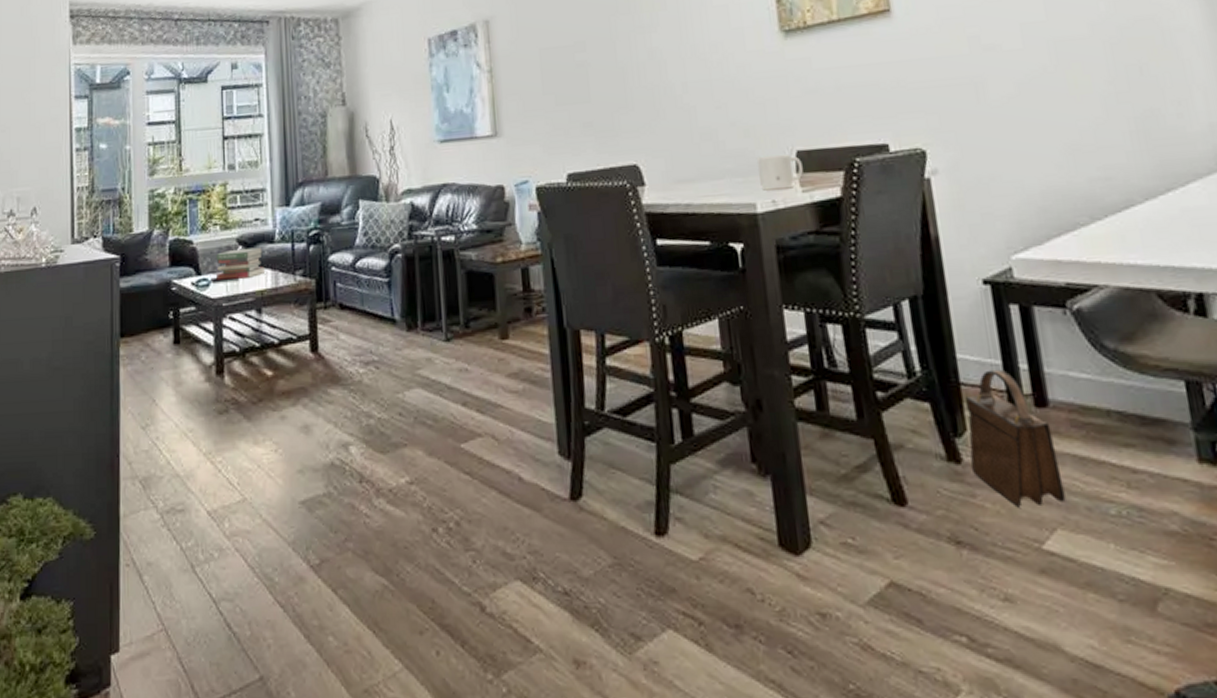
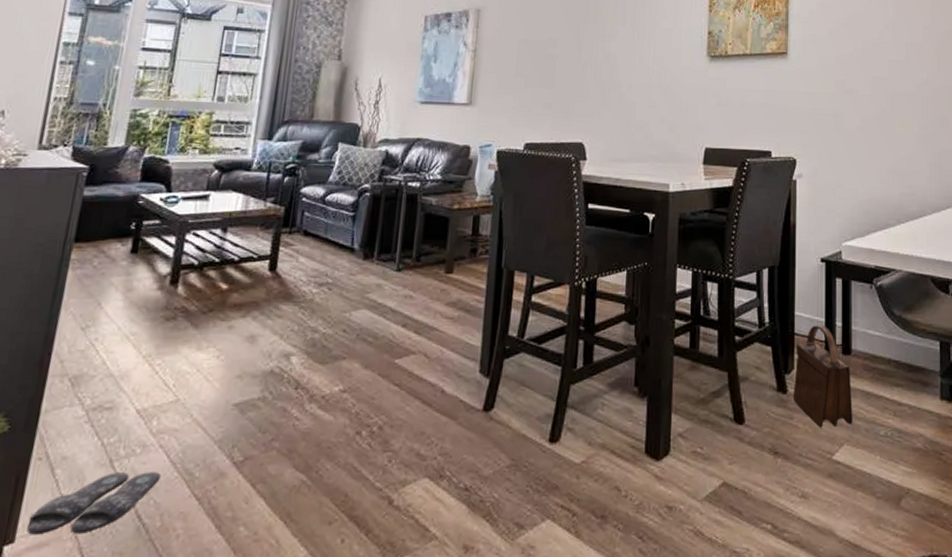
slippers: none [128,577,242,642] -> present [27,472,161,533]
books: present [216,247,265,280] -> none [187,172,238,200]
mug: present [756,153,803,191] -> none [674,148,708,177]

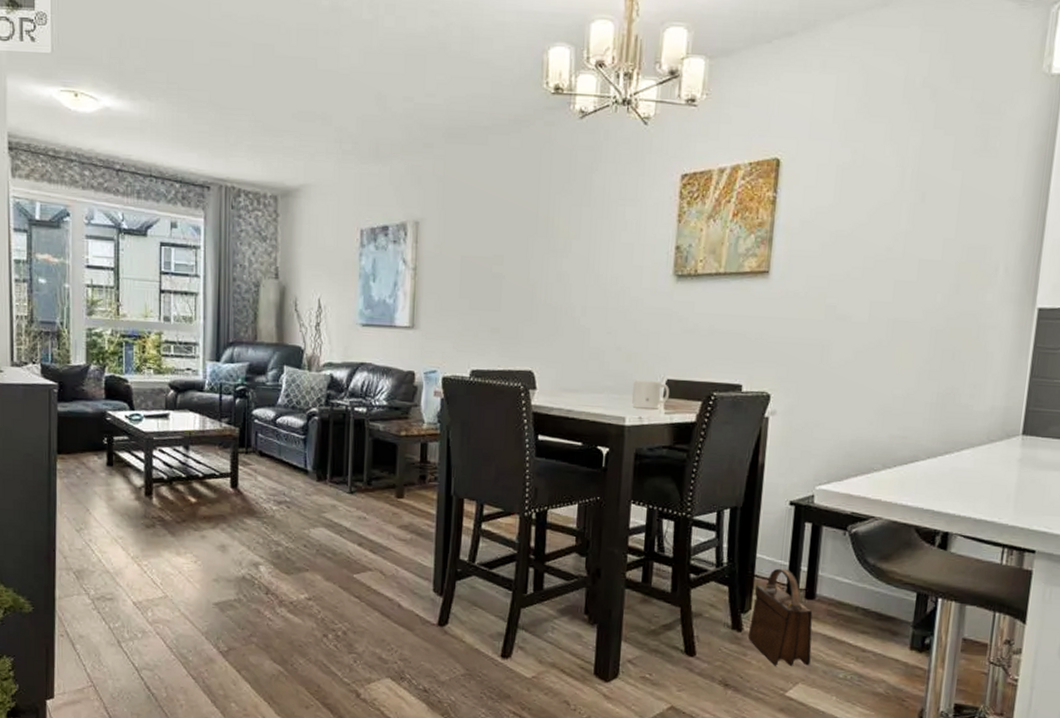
slippers: present [27,472,161,533] -> none [62,651,161,696]
mug: none [674,148,708,177] -> present [632,379,669,410]

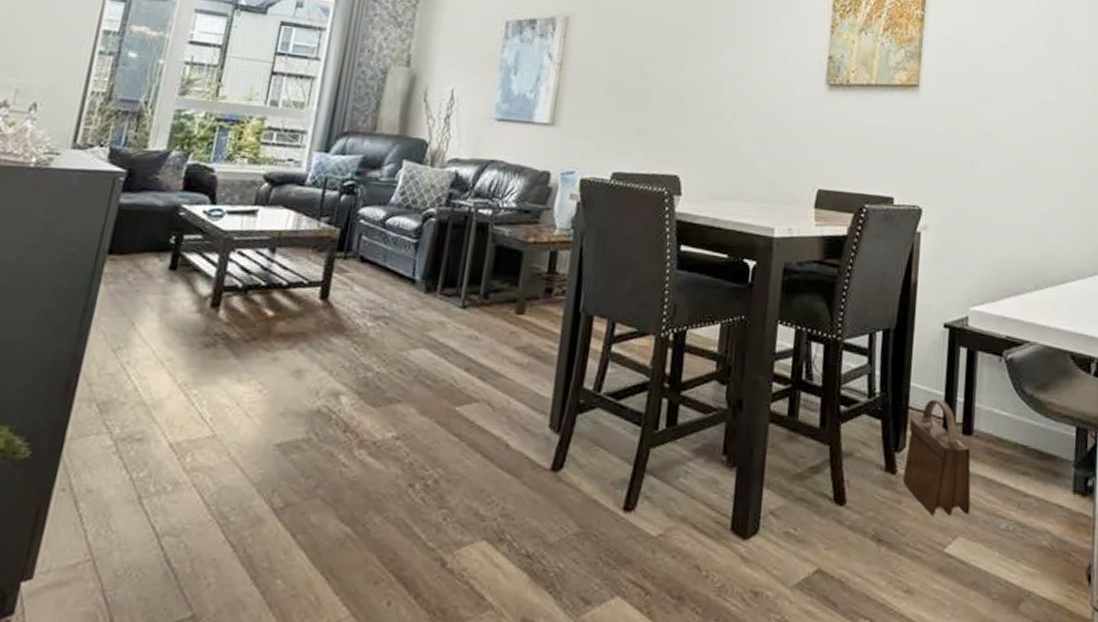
mug: present [632,379,669,410] -> none [782,188,820,221]

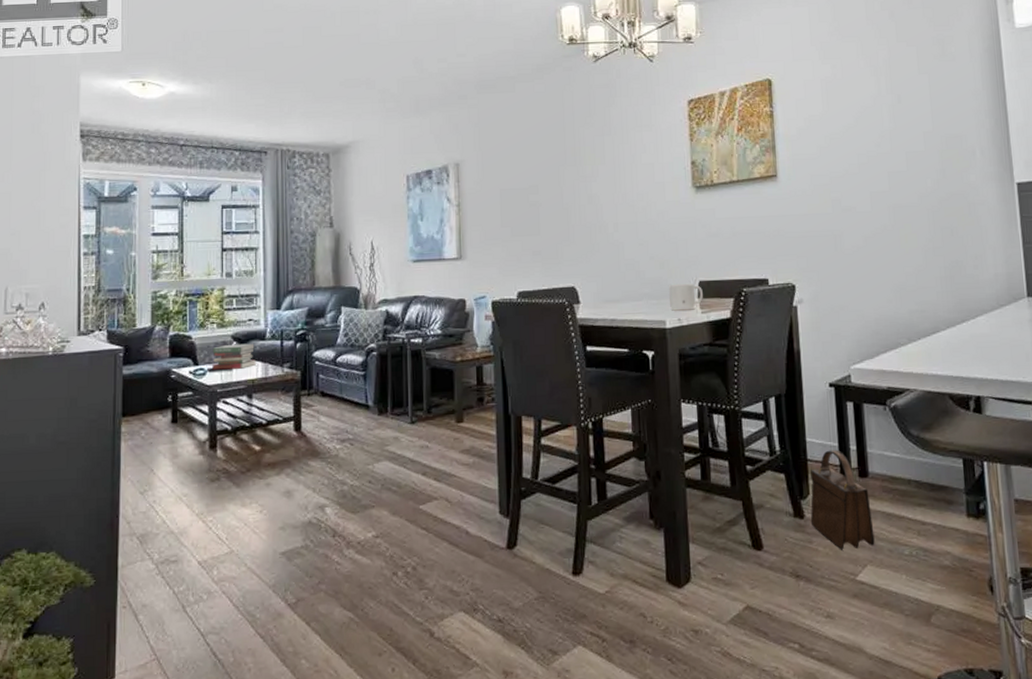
books: none [232,185,290,216] -> present [212,343,256,370]
mug: none [782,188,820,221] -> present [668,283,703,312]

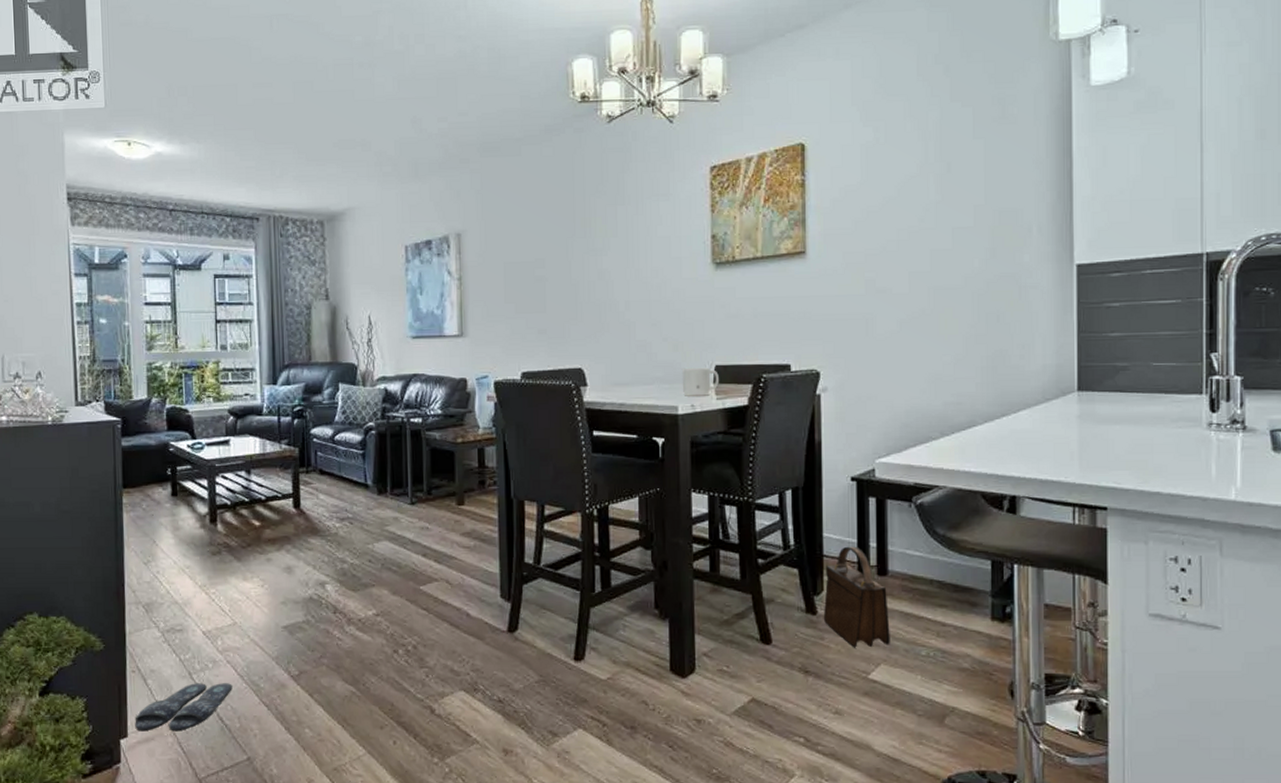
slippers: none [123,615,227,670] -> present [135,683,232,730]
books: present [212,343,256,370] -> none [209,418,253,444]

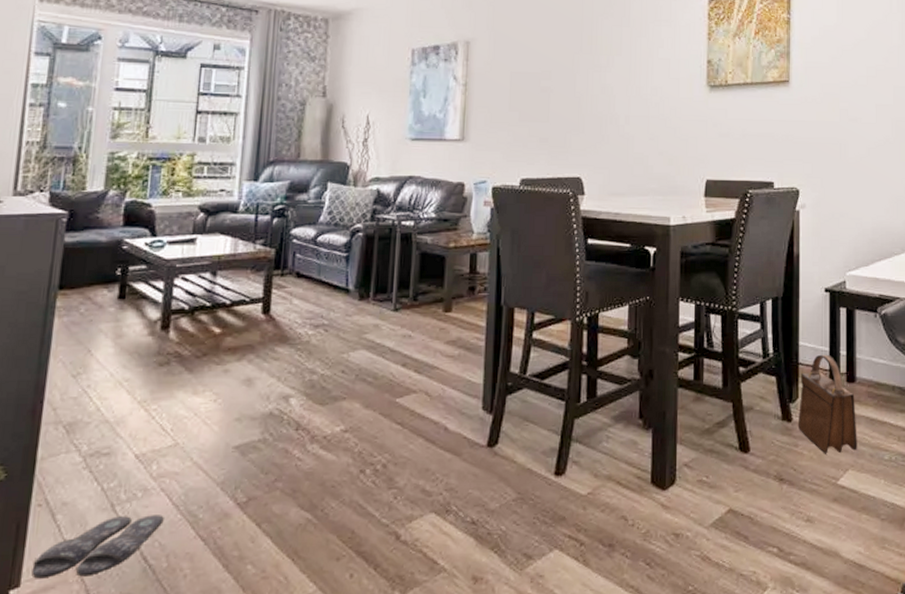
mug: present [681,367,719,397] -> none [675,181,709,210]

